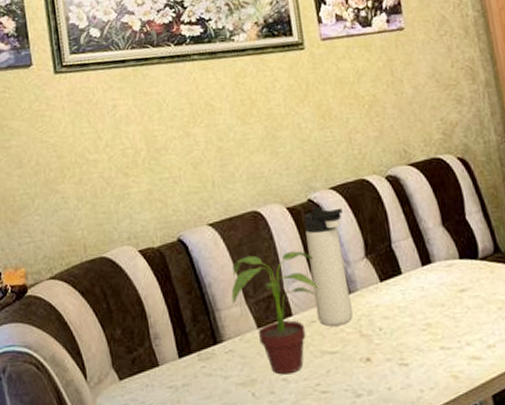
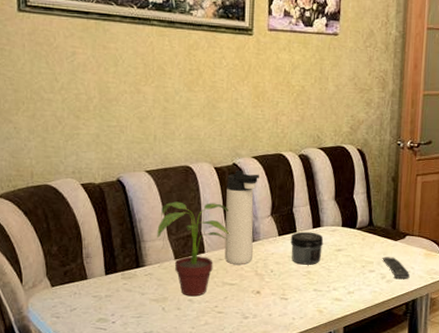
jar: none [395,271,441,316] -> present [290,231,324,265]

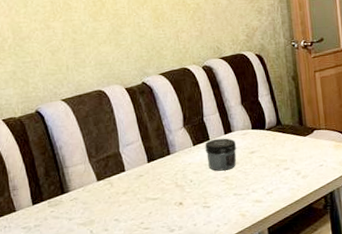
potted plant: present [157,201,230,297] -> none [78,122,147,216]
thermos bottle: present [224,169,259,265] -> none [138,87,171,180]
remote control: present [382,257,410,279] -> none [294,152,324,173]

